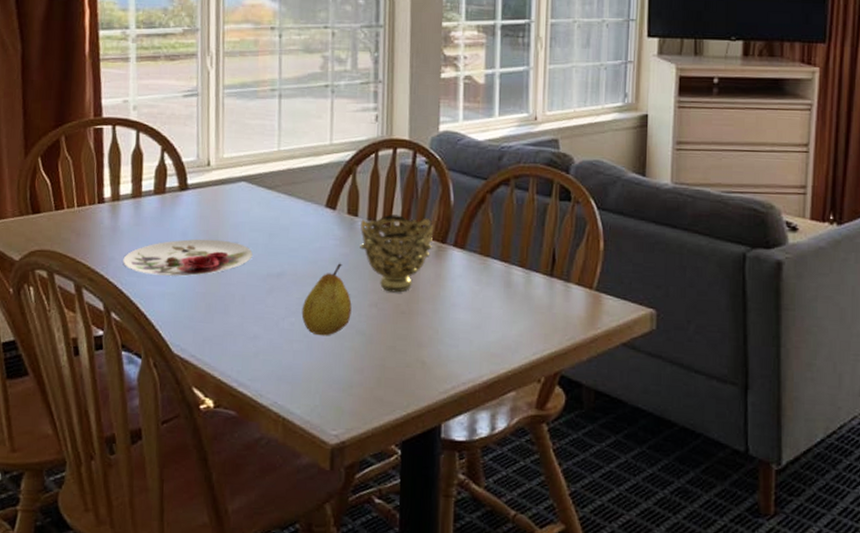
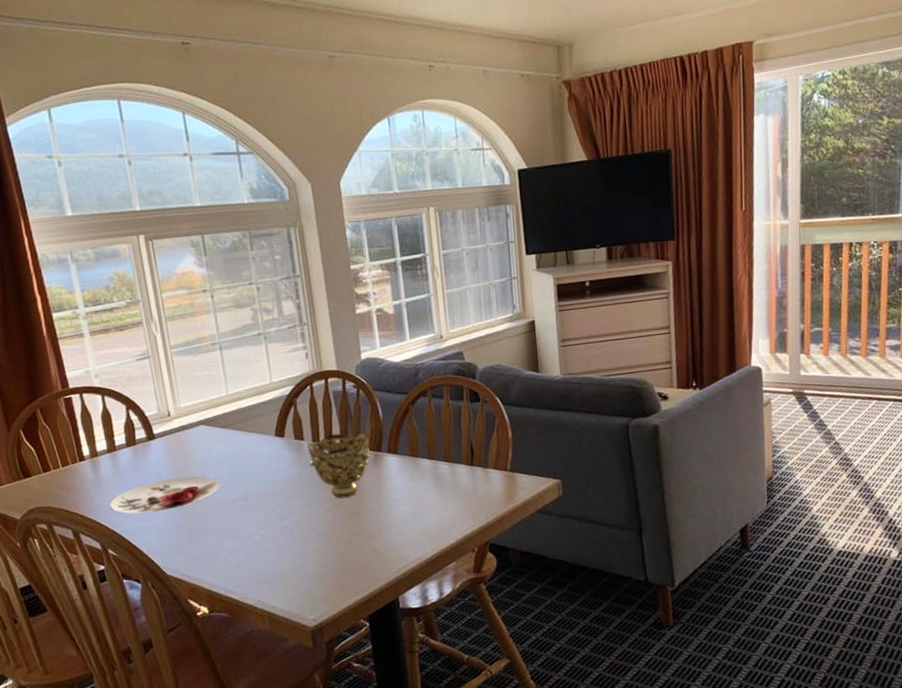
fruit: present [301,263,352,336] -> none [269,480,311,542]

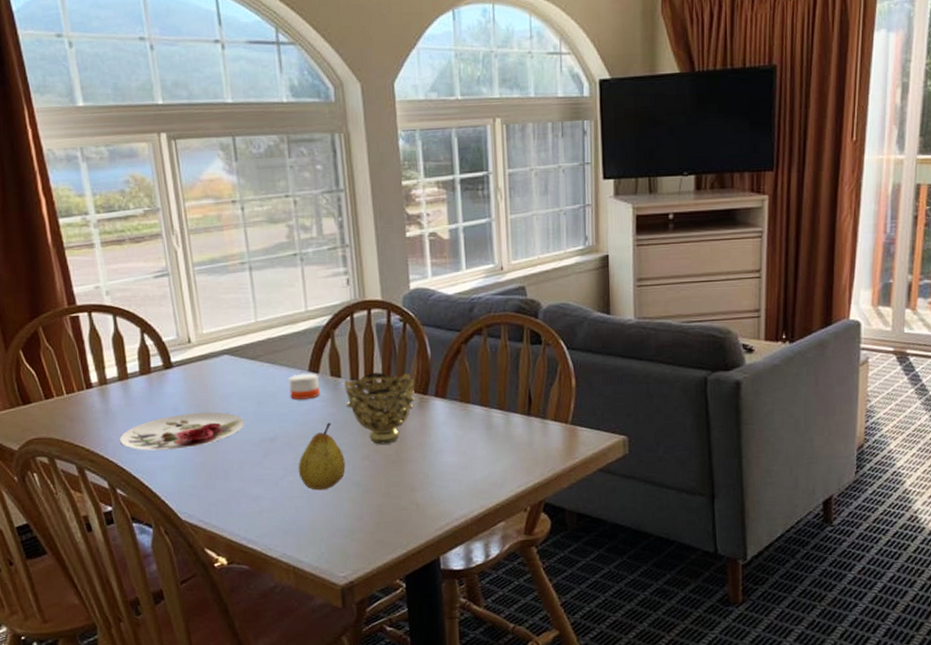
candle: none [257,433,286,462] -> present [288,367,321,399]
fruit: none [269,480,311,542] -> present [298,422,346,491]

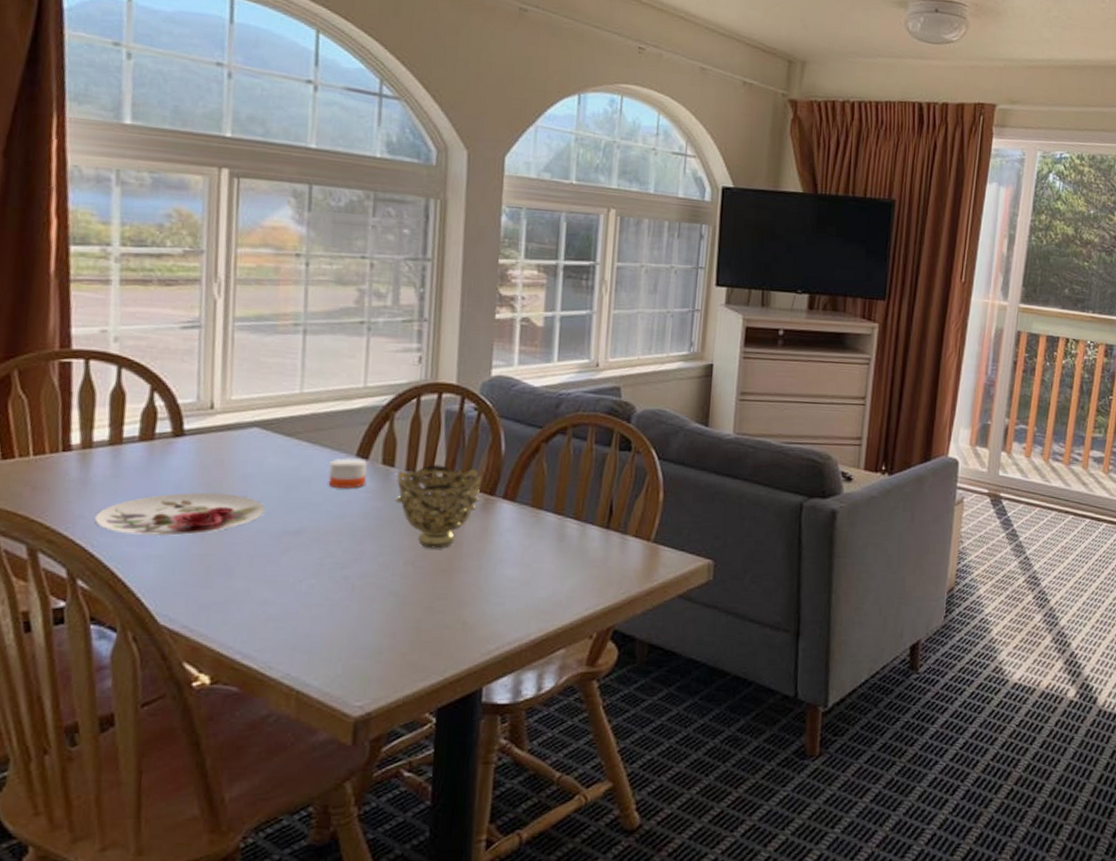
fruit: present [298,422,346,491] -> none [323,518,384,599]

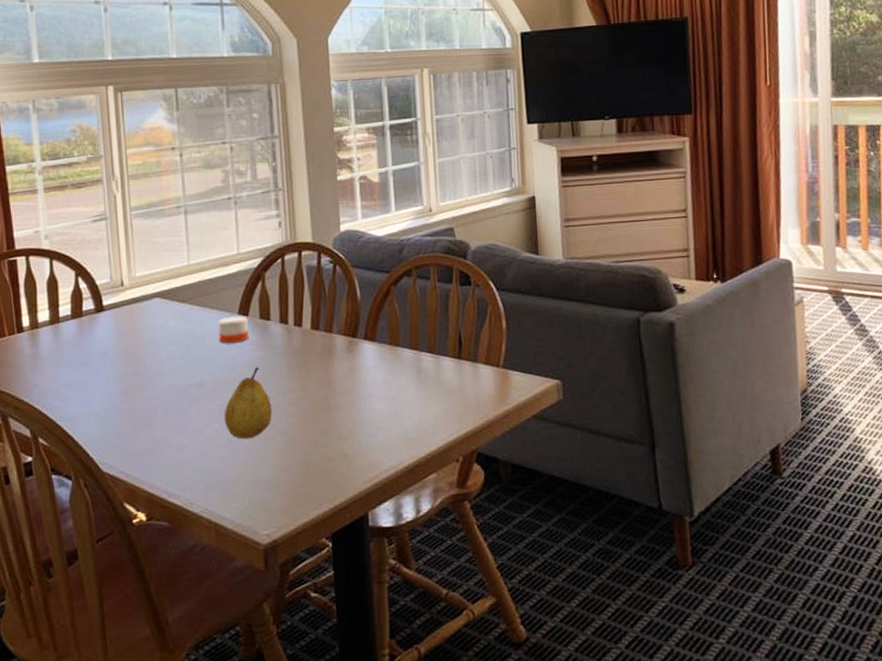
plate: present [95,492,265,536] -> none [46,356,172,397]
fruit: none [323,518,384,599] -> present [224,367,272,439]
decorative bowl: present [395,465,482,549] -> none [274,315,344,390]

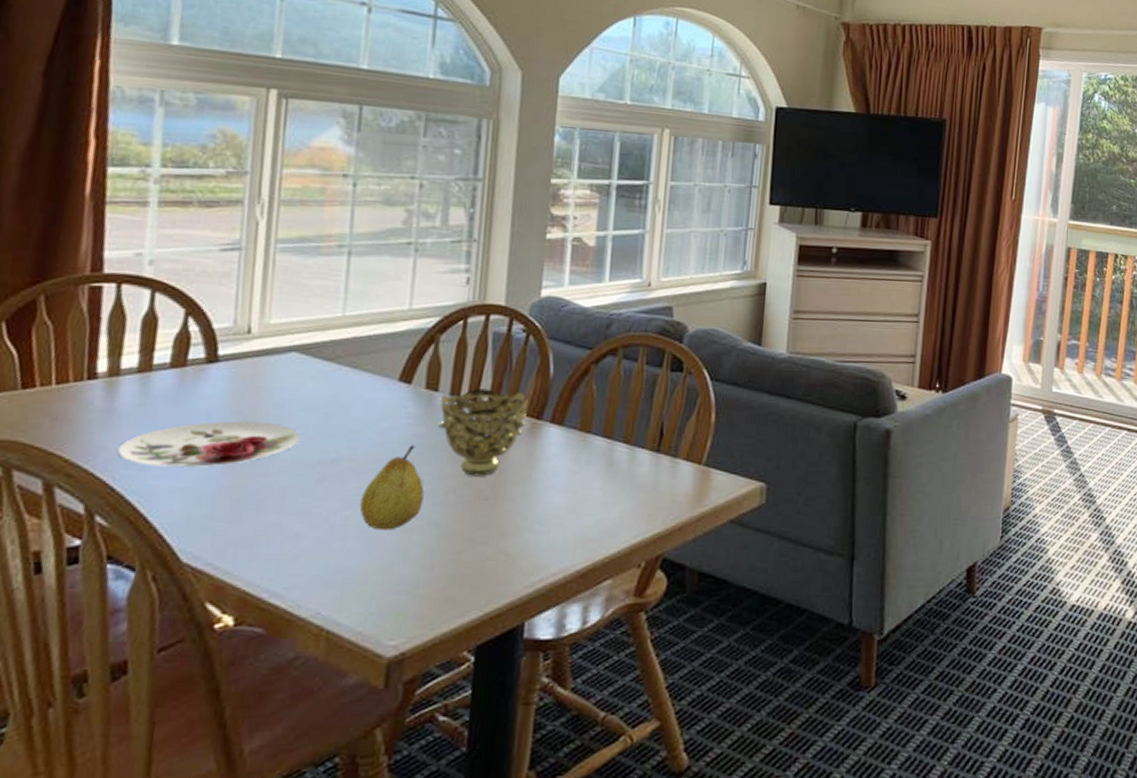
plate: none [46,356,172,397] -> present [118,421,301,467]
candle: present [217,310,249,343] -> none [368,375,410,414]
decorative bowl: none [274,315,344,390] -> present [438,388,529,476]

